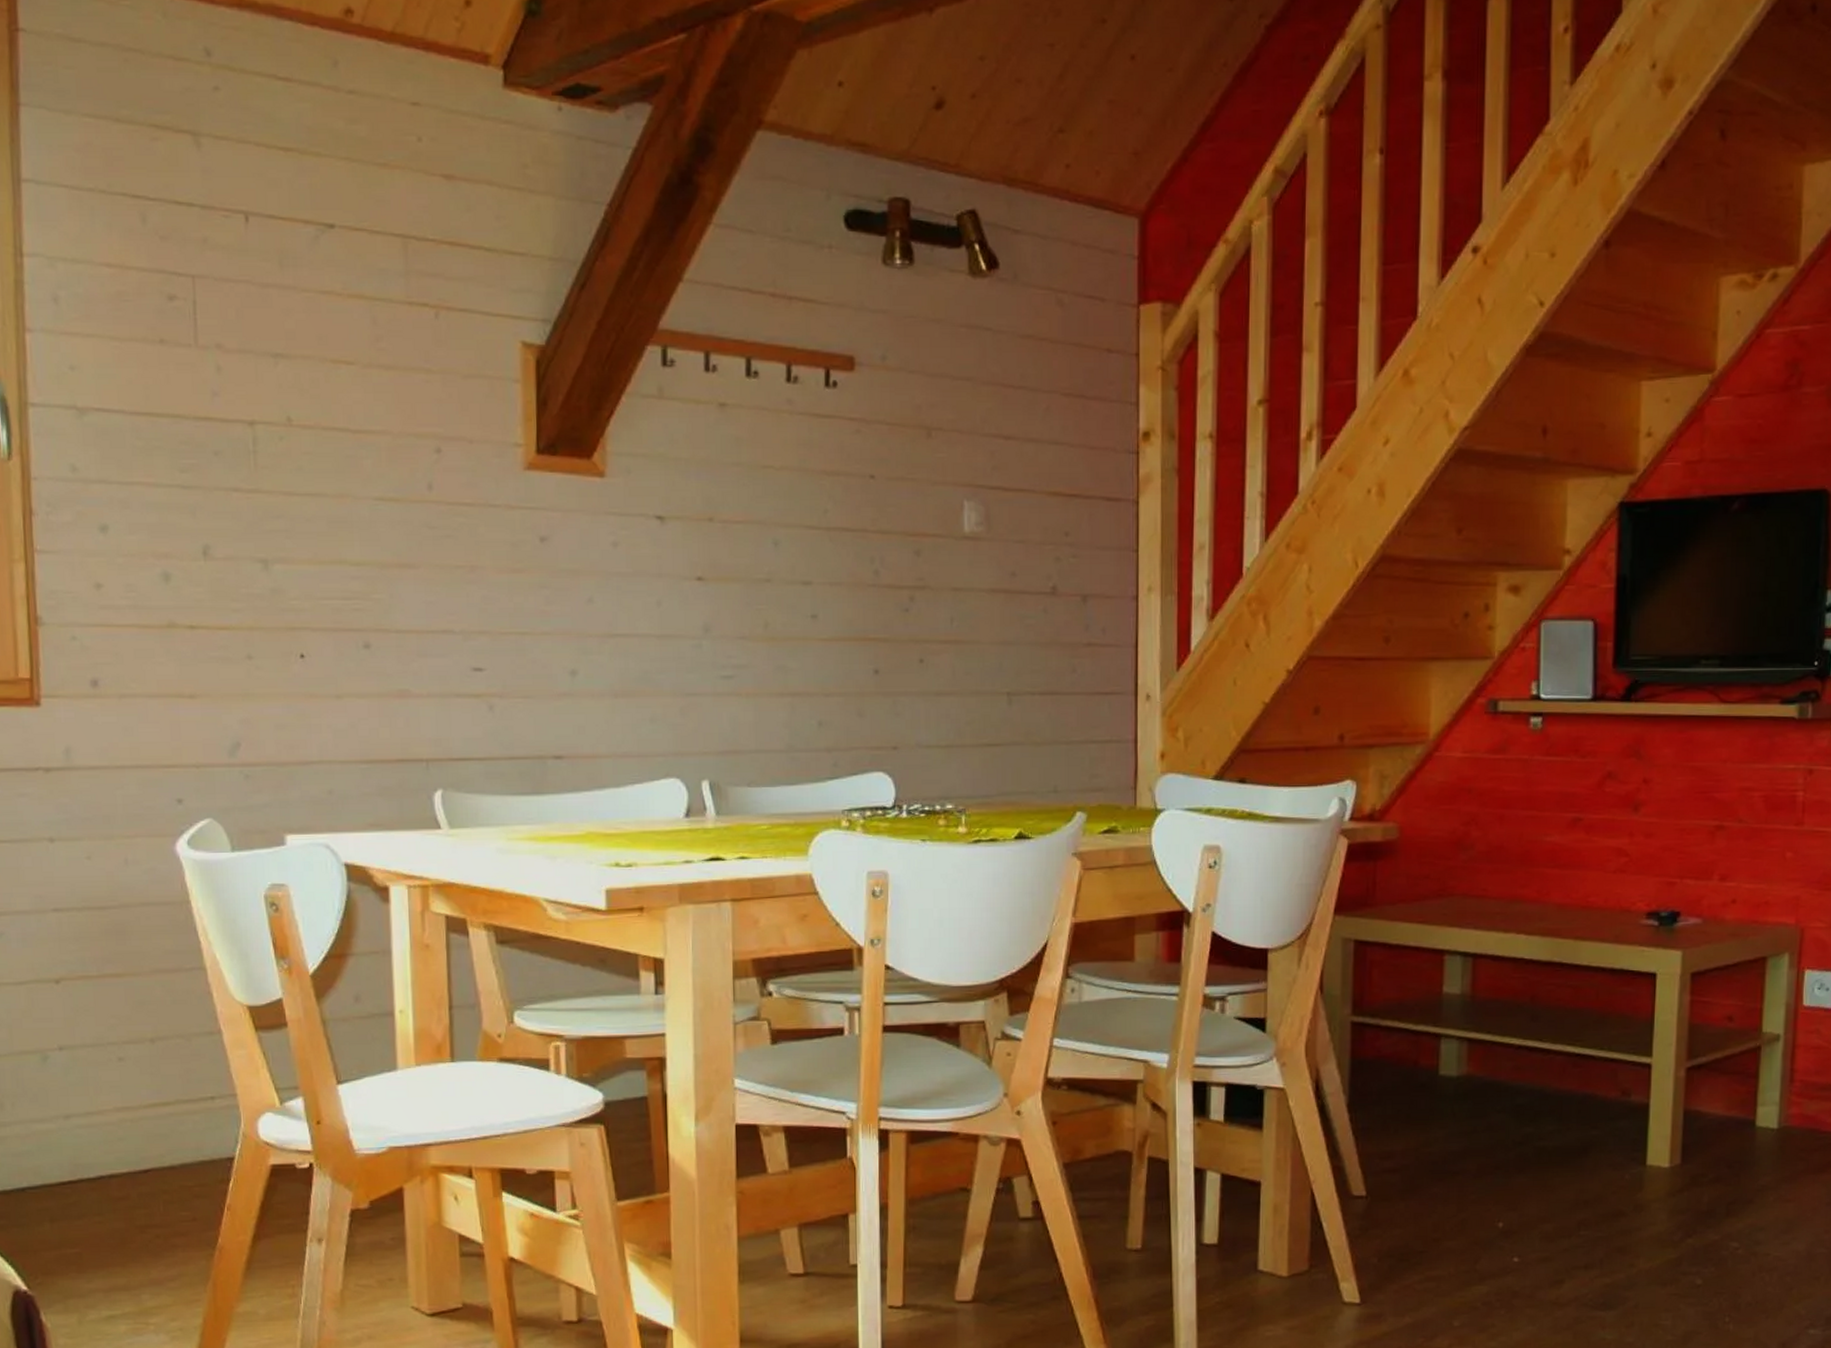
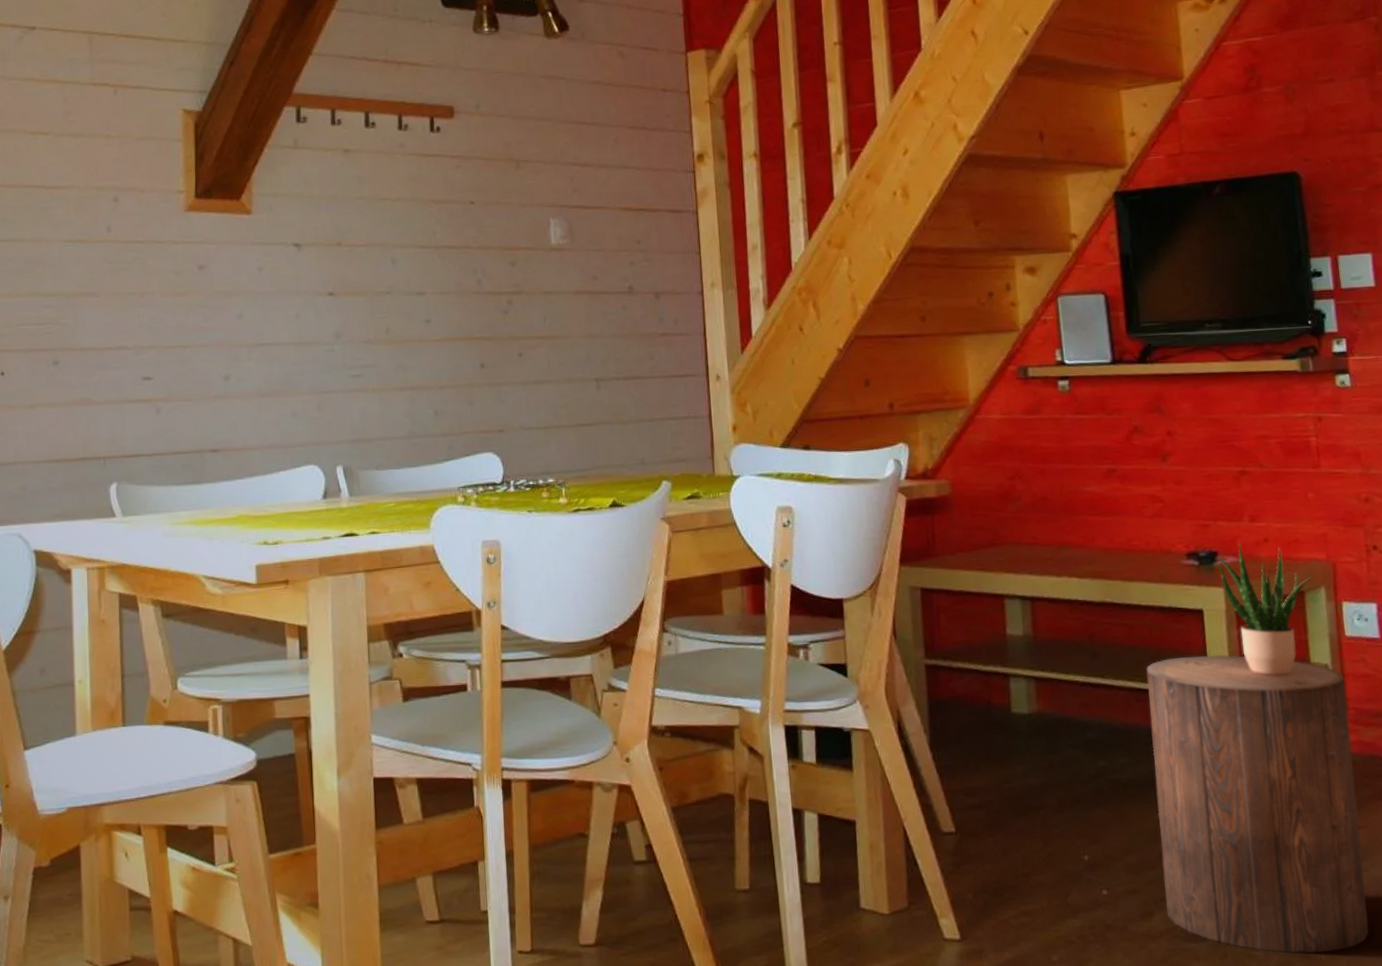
stool: none [1578,1021,1795,1324] -> present [1146,654,1369,954]
potted plant: none [1679,903,1776,1044] -> present [1217,542,1311,676]

